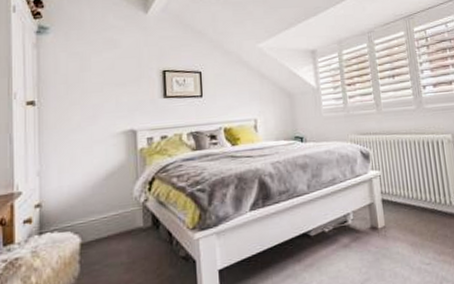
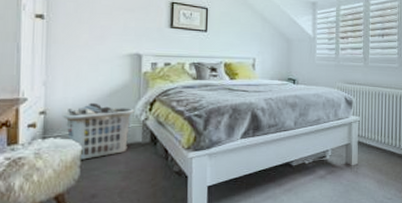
clothes hamper: none [58,188,133,254] -> present [62,102,134,160]

